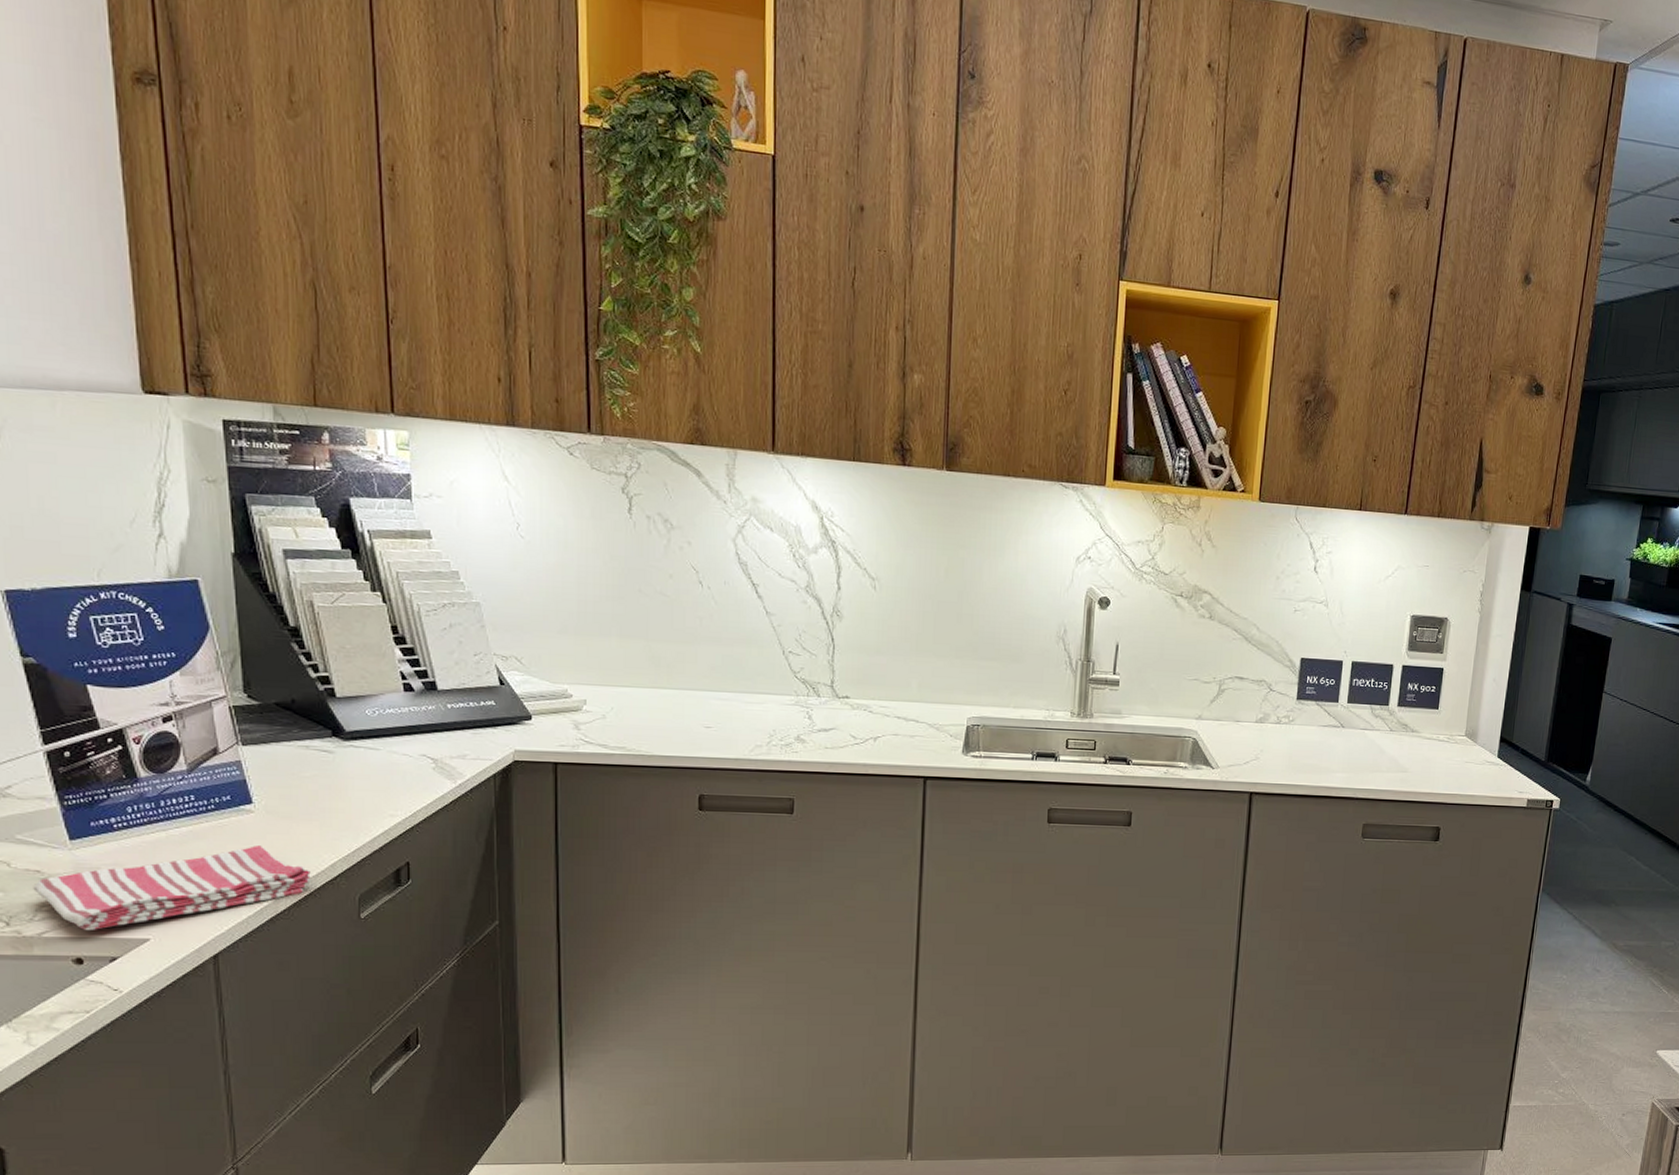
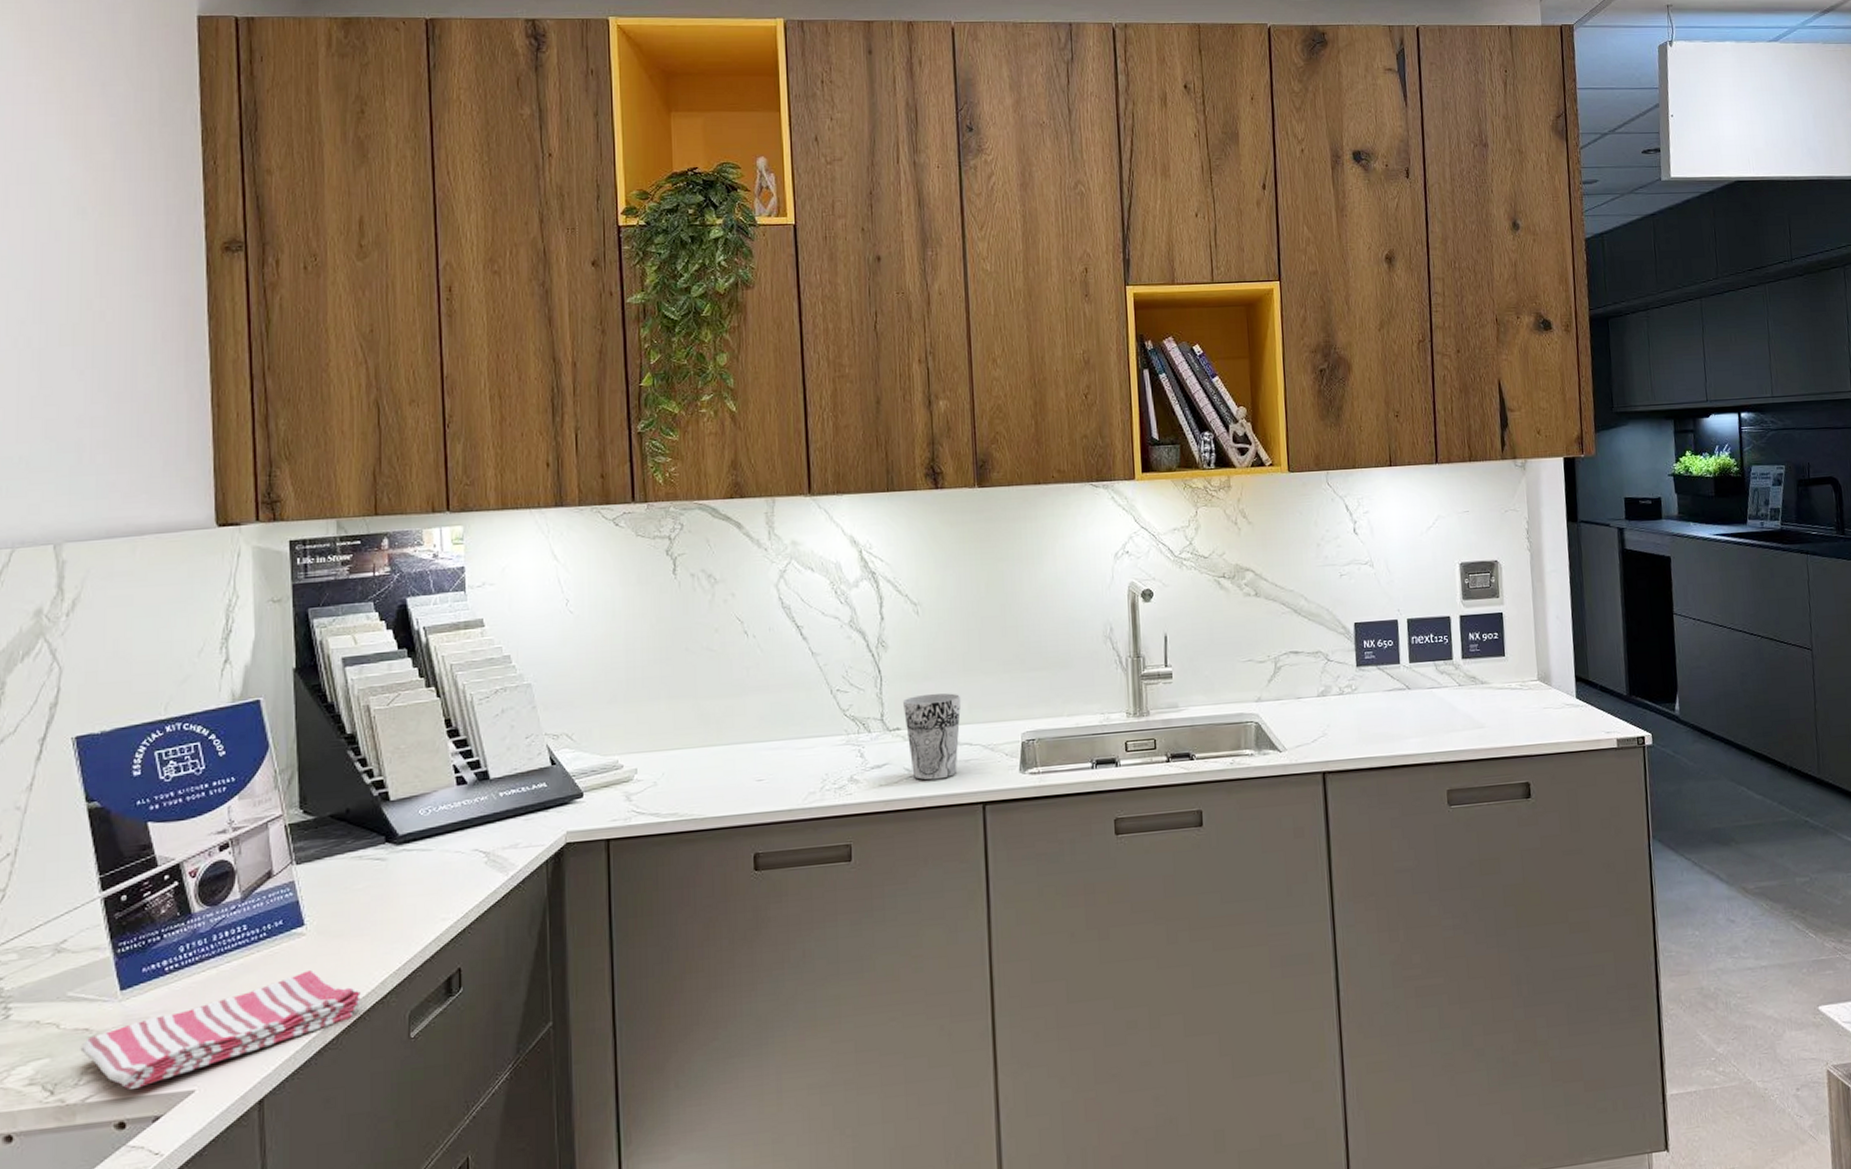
cup: none [854,667,912,750] -> present [903,693,962,781]

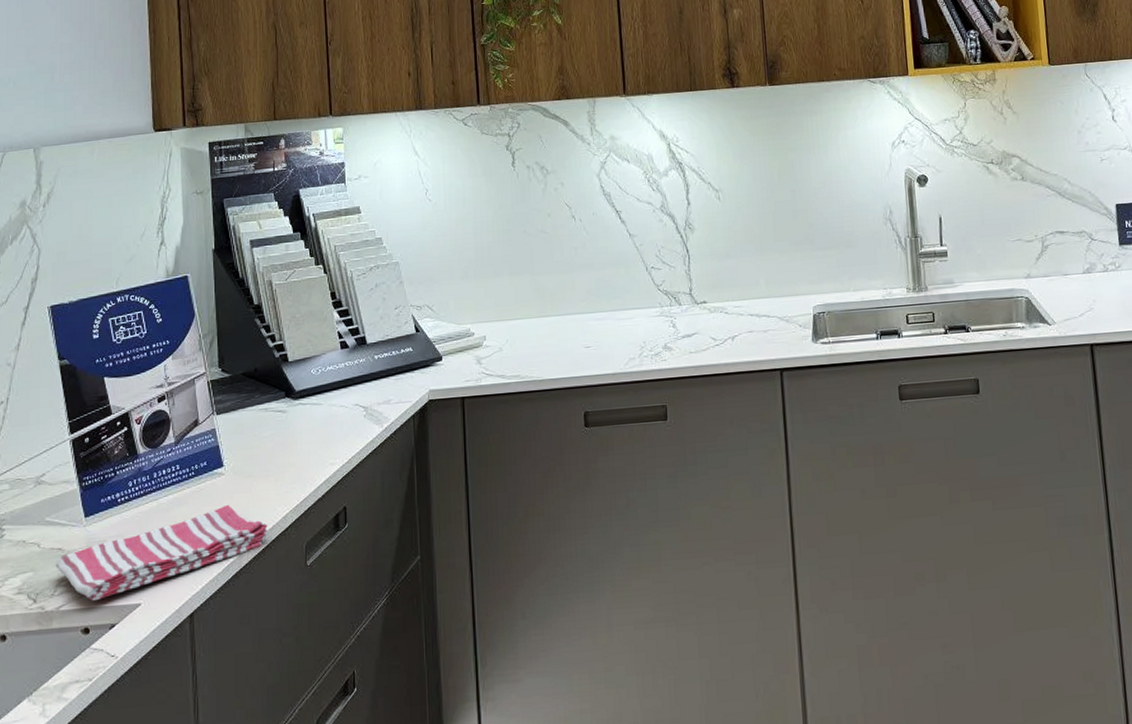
cup: present [903,693,962,781] -> none [709,270,759,349]

